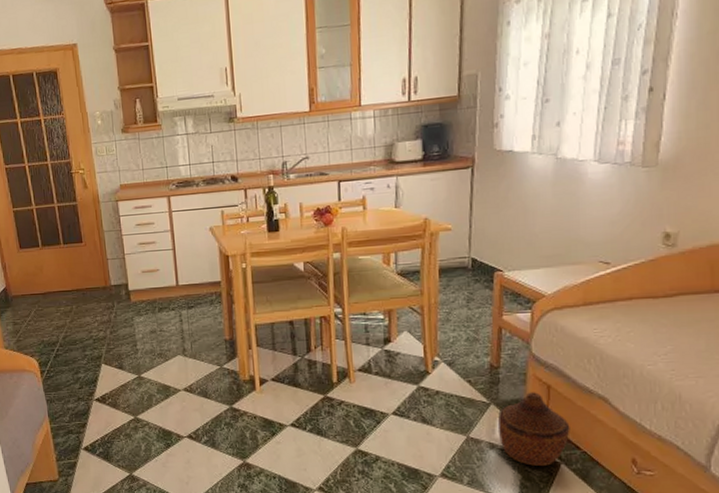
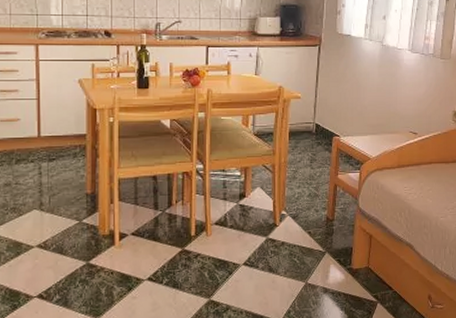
woven basket: present [497,392,570,466] -> none [330,241,385,306]

